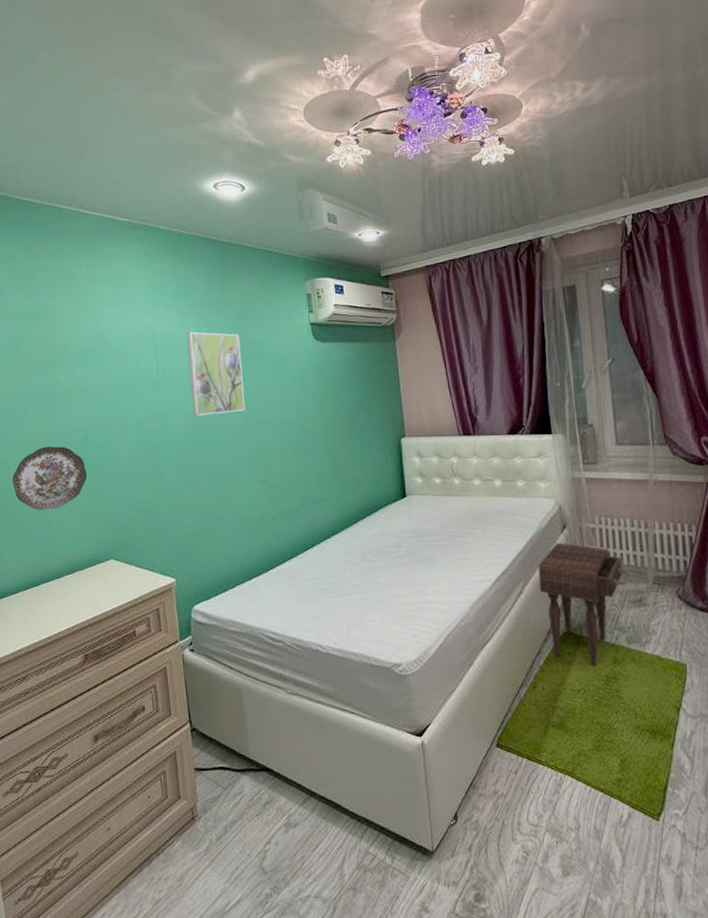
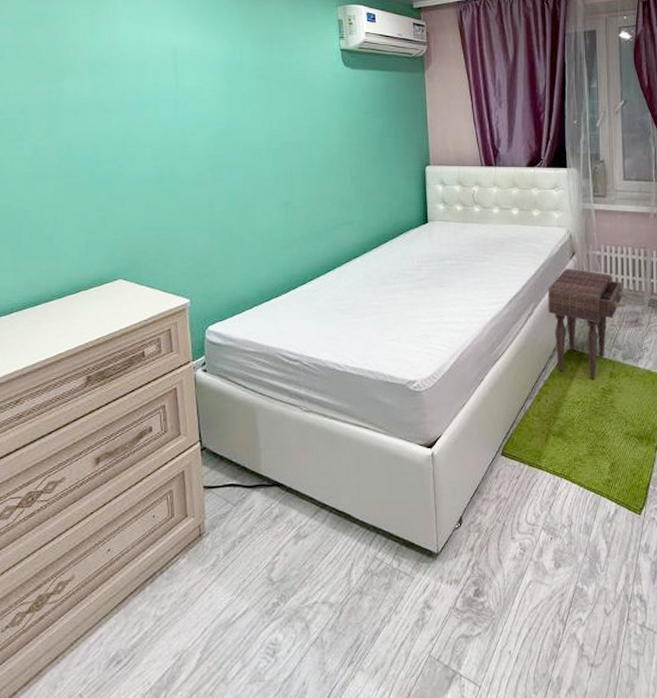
decorative plate: present [12,446,88,510] -> none [8,160,96,227]
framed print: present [187,332,246,416] -> none [210,50,270,136]

